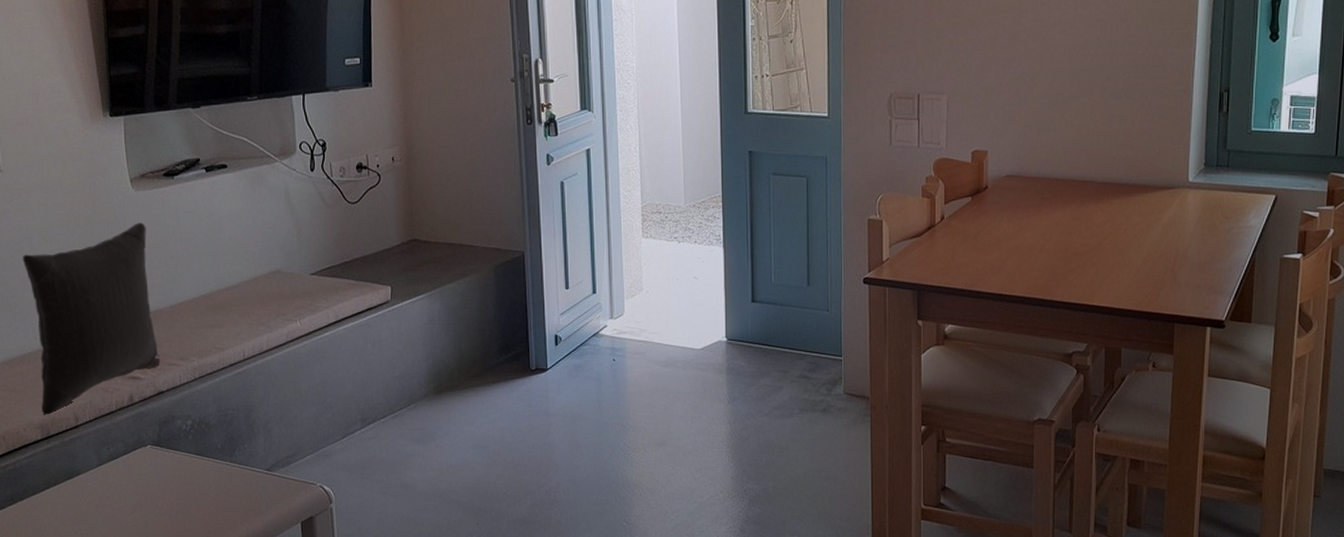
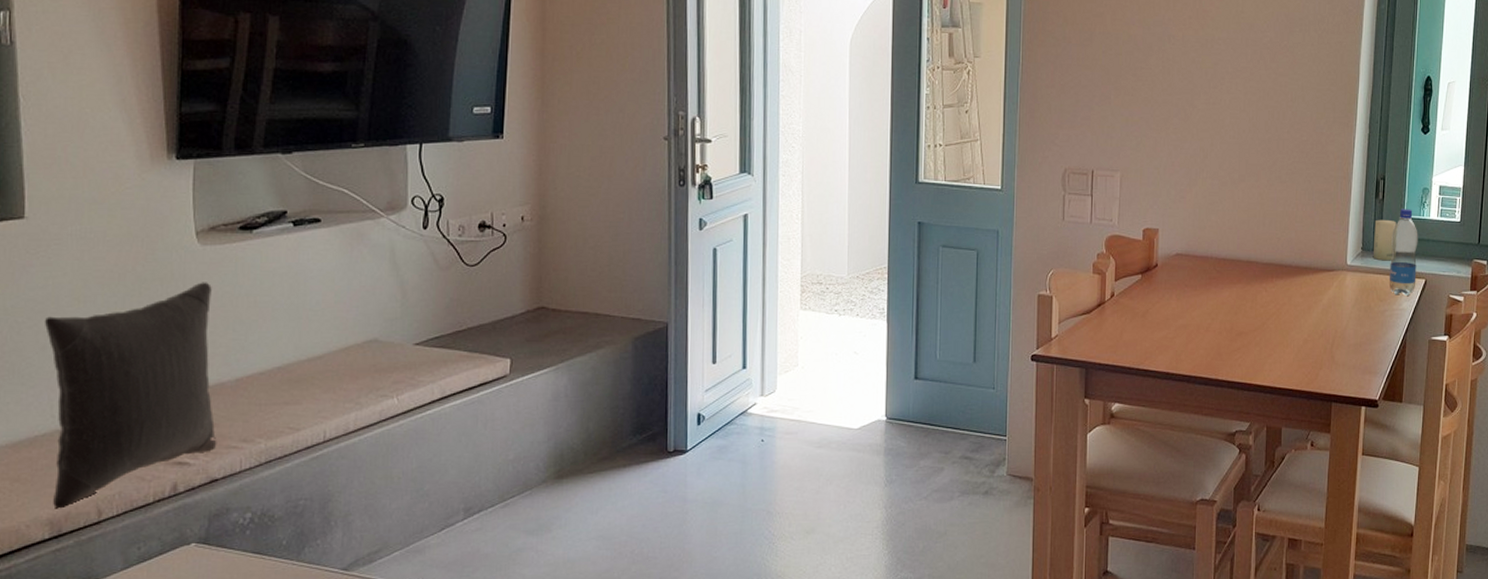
candle: none [1217,133,1243,177] -> present [1373,219,1396,261]
bottle: none [1235,121,1267,213] -> present [1389,209,1418,297]

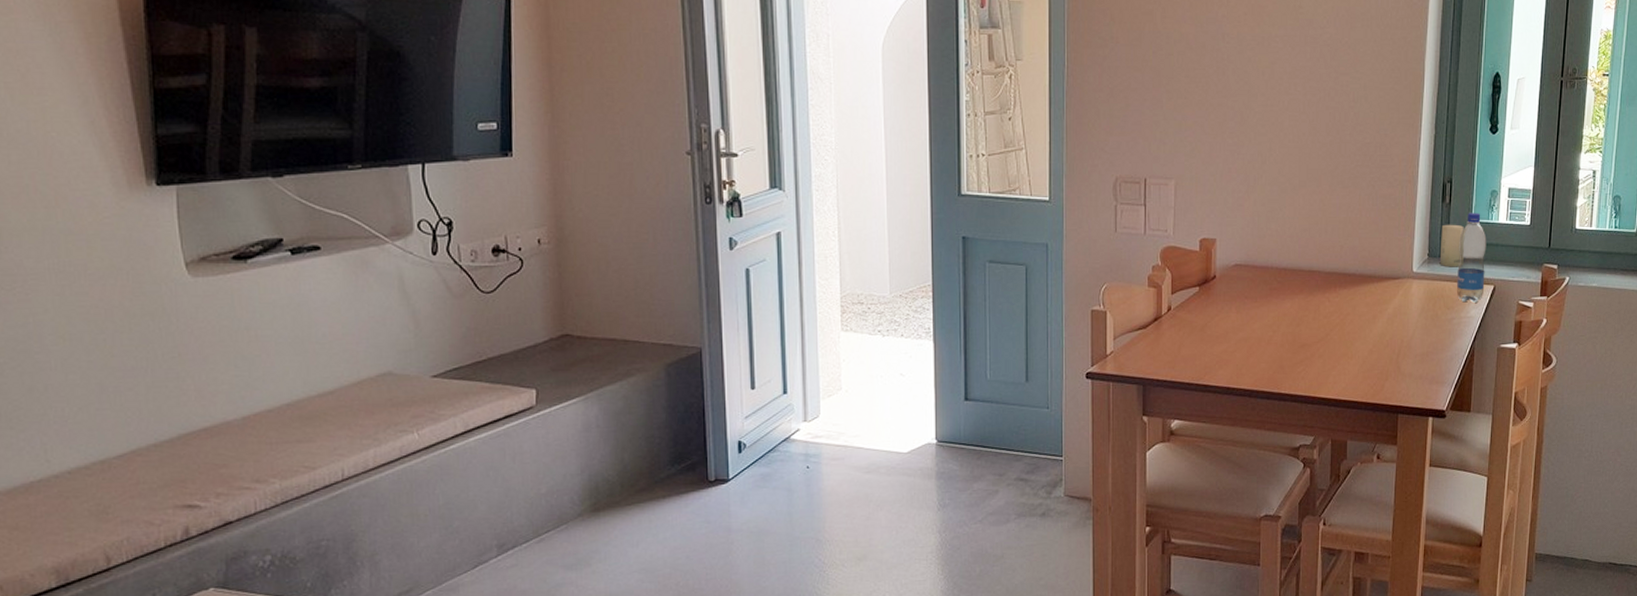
pillow: present [44,282,217,509] -> none [28,316,228,557]

